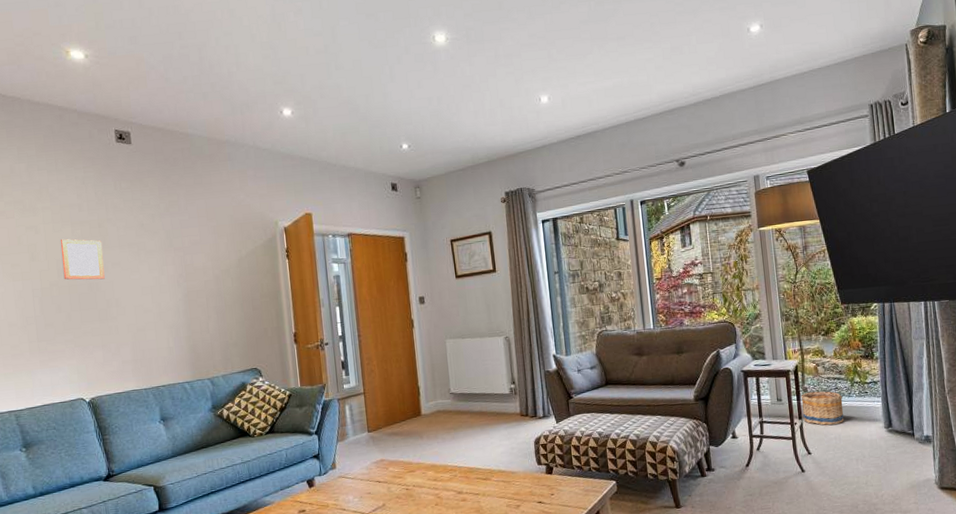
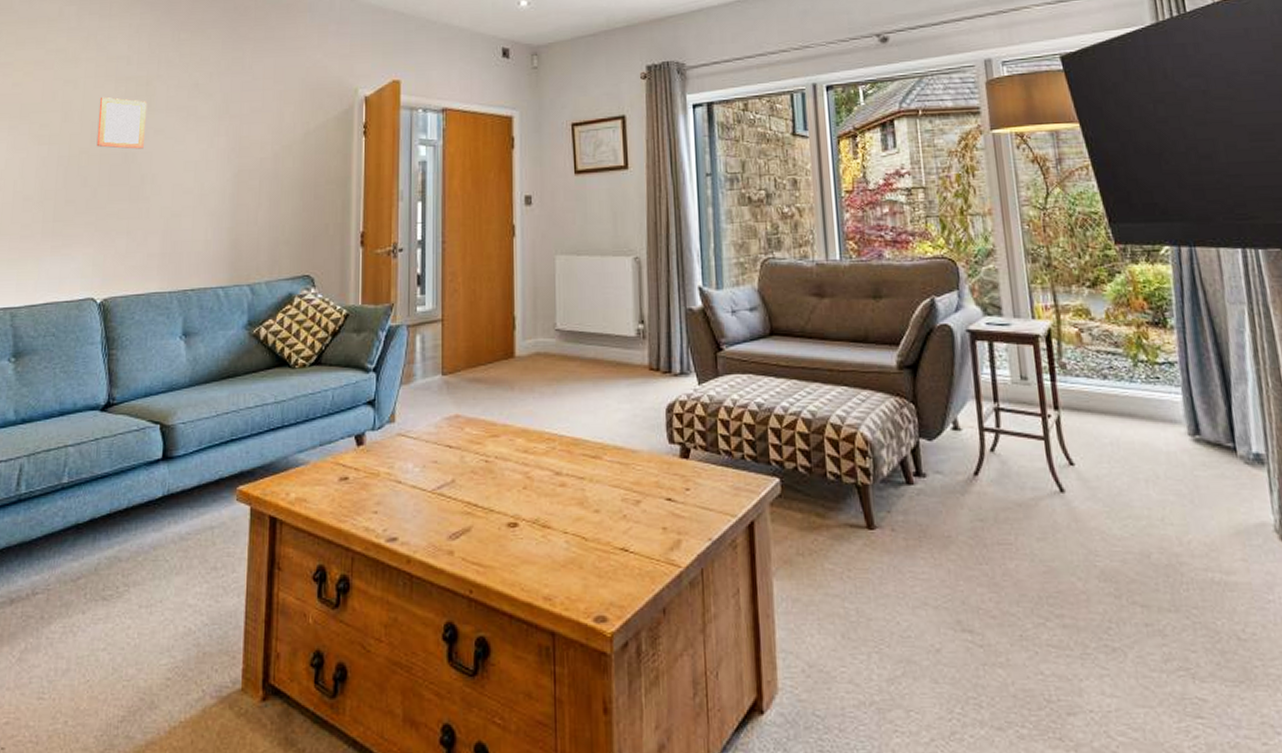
basket: present [801,391,844,425] -> none [1056,369,1125,423]

